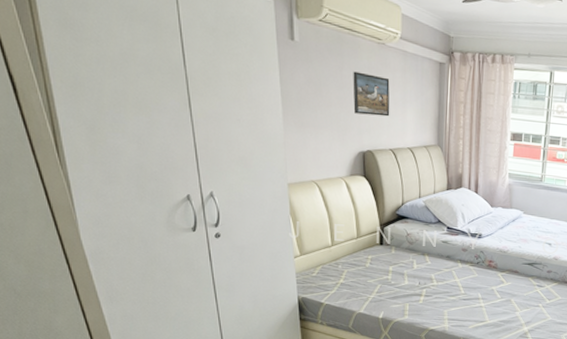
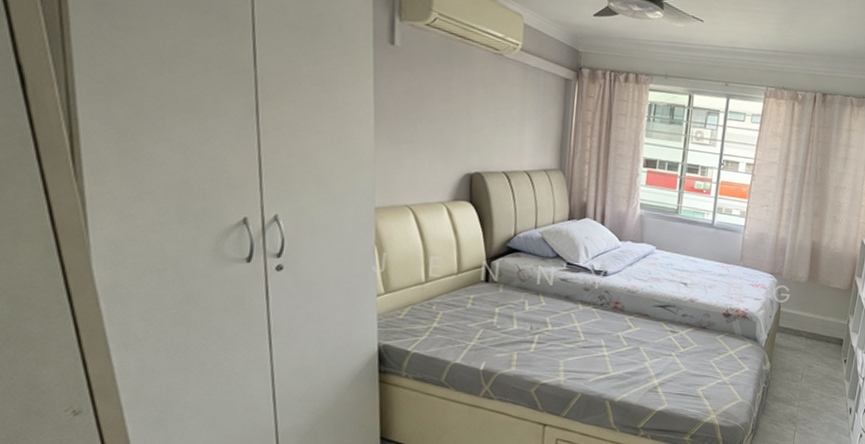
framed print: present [353,71,390,117] -> none [461,83,507,135]

